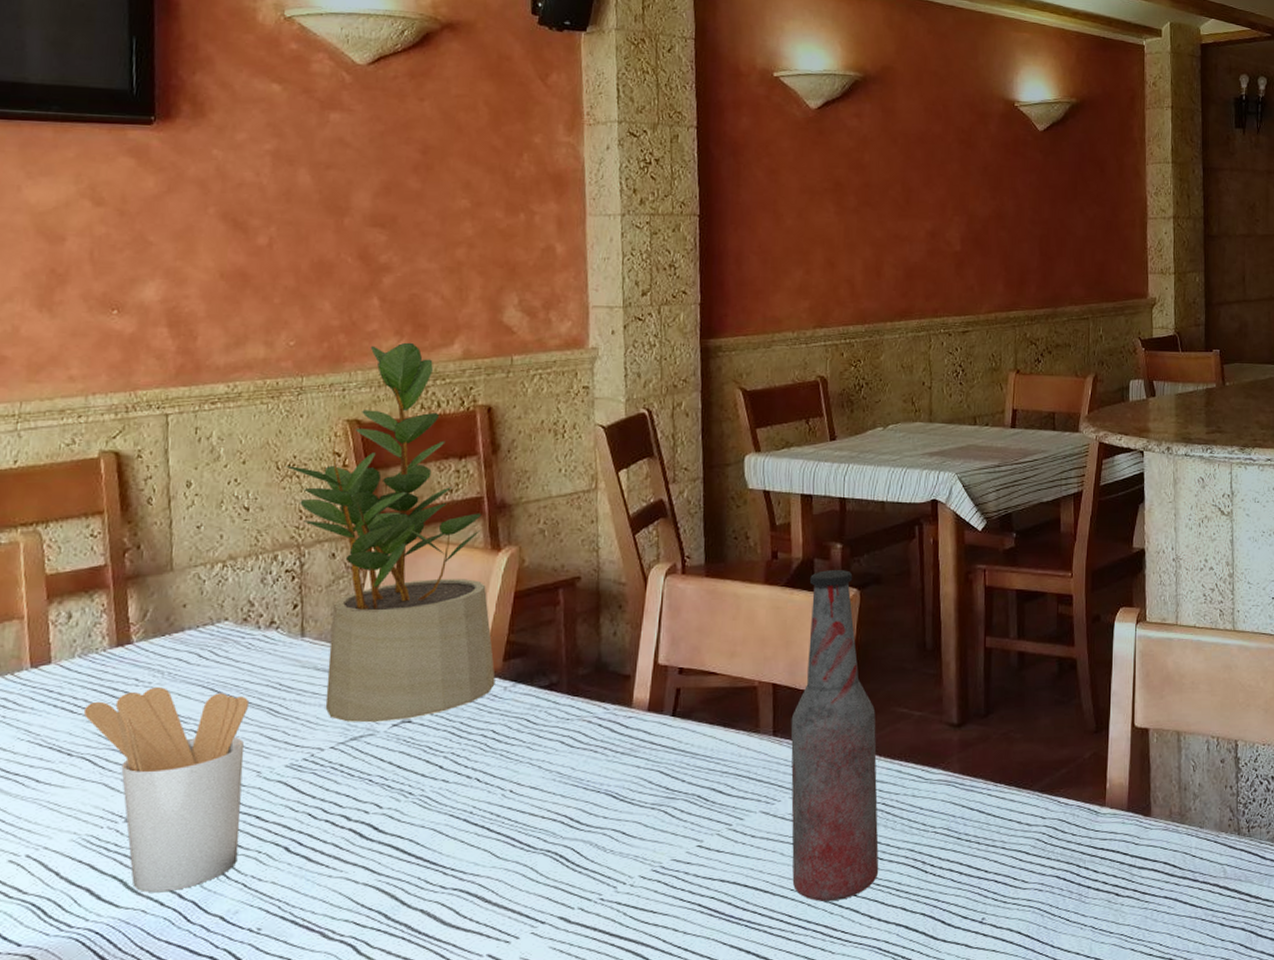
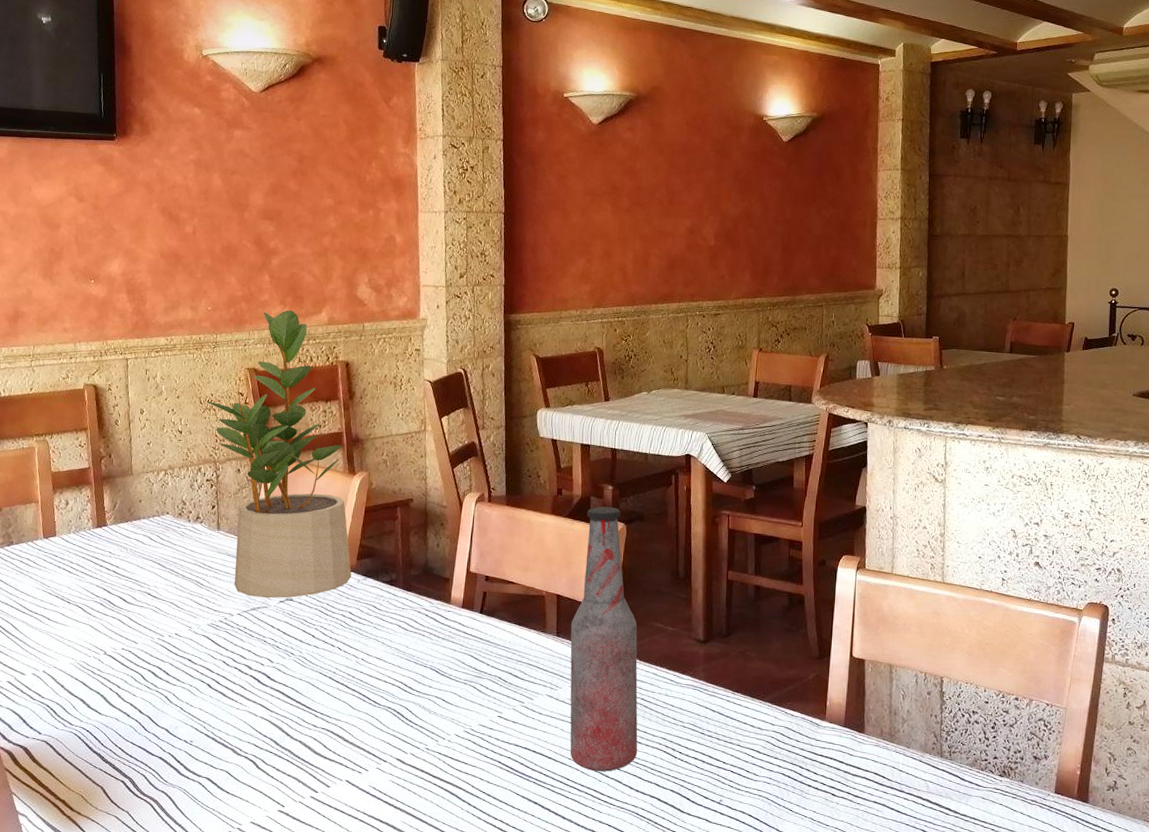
utensil holder: present [83,687,249,893] -> none [77,559,183,707]

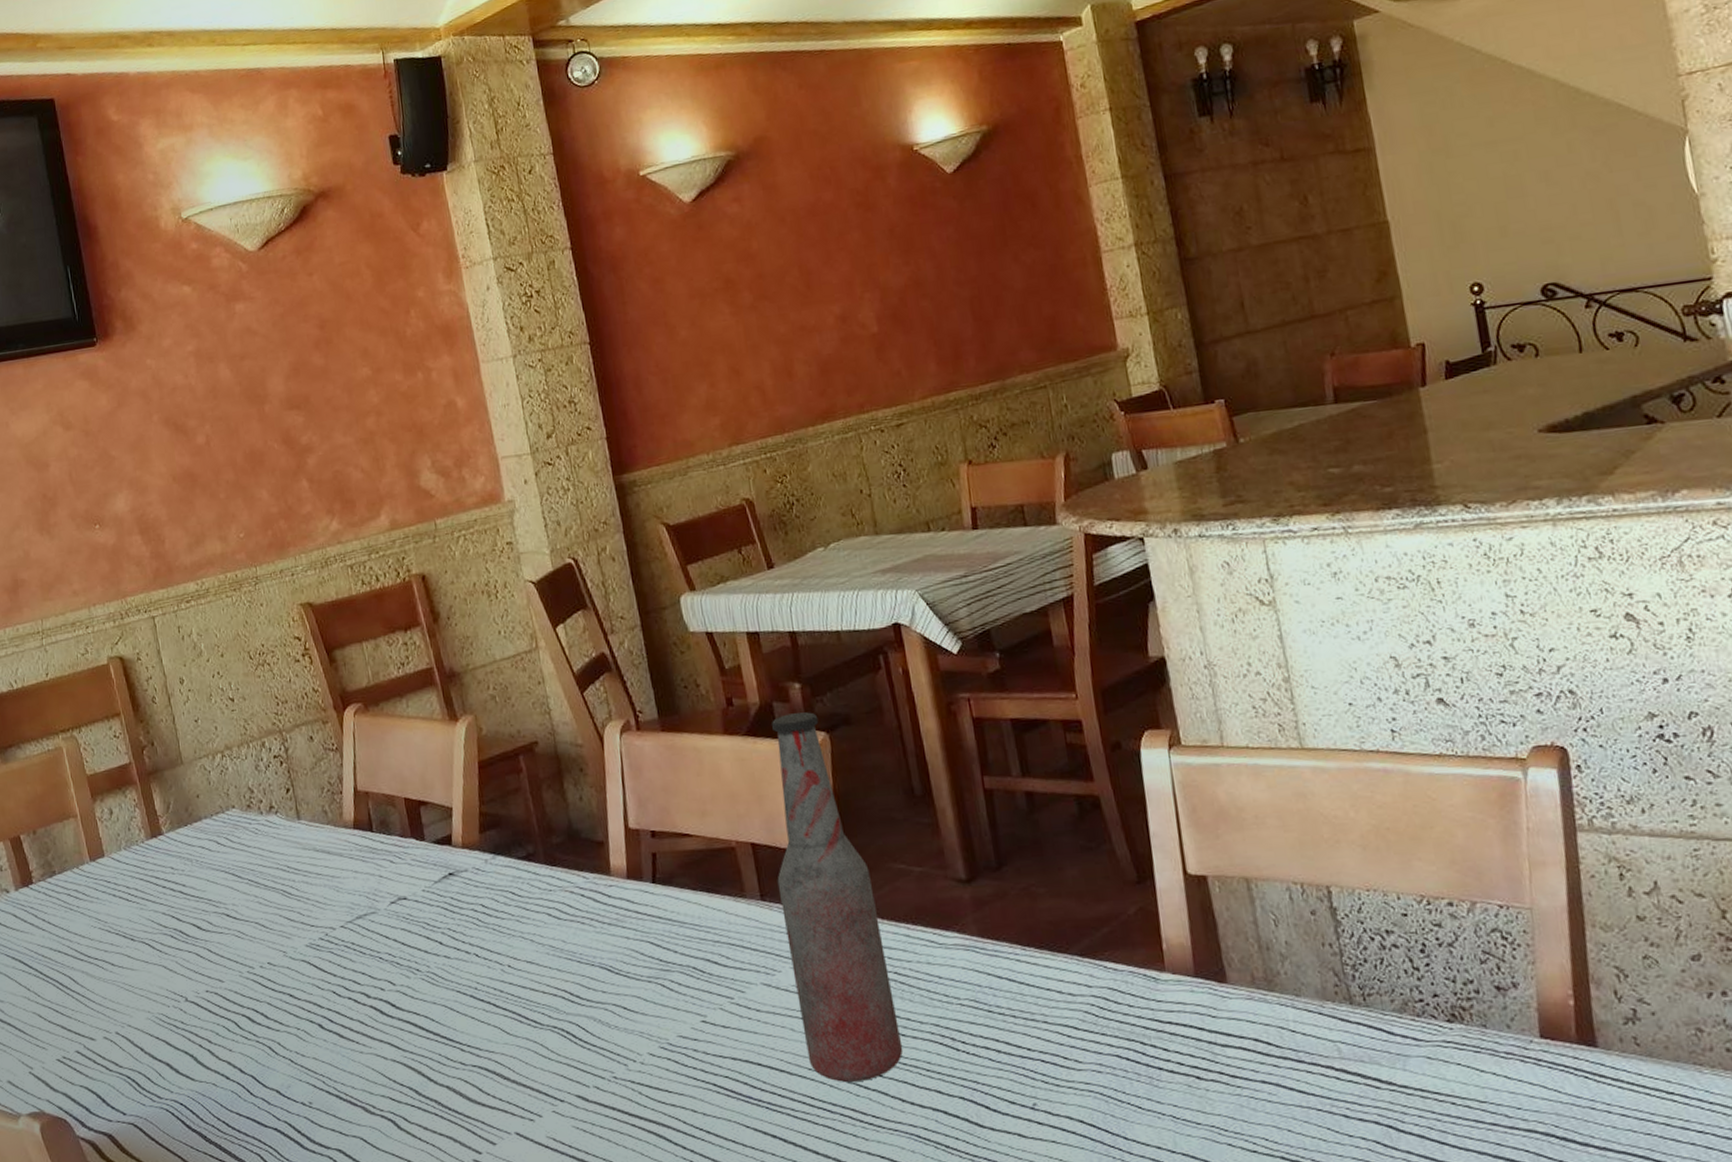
potted plant: present [205,310,352,599] -> none [255,519,476,901]

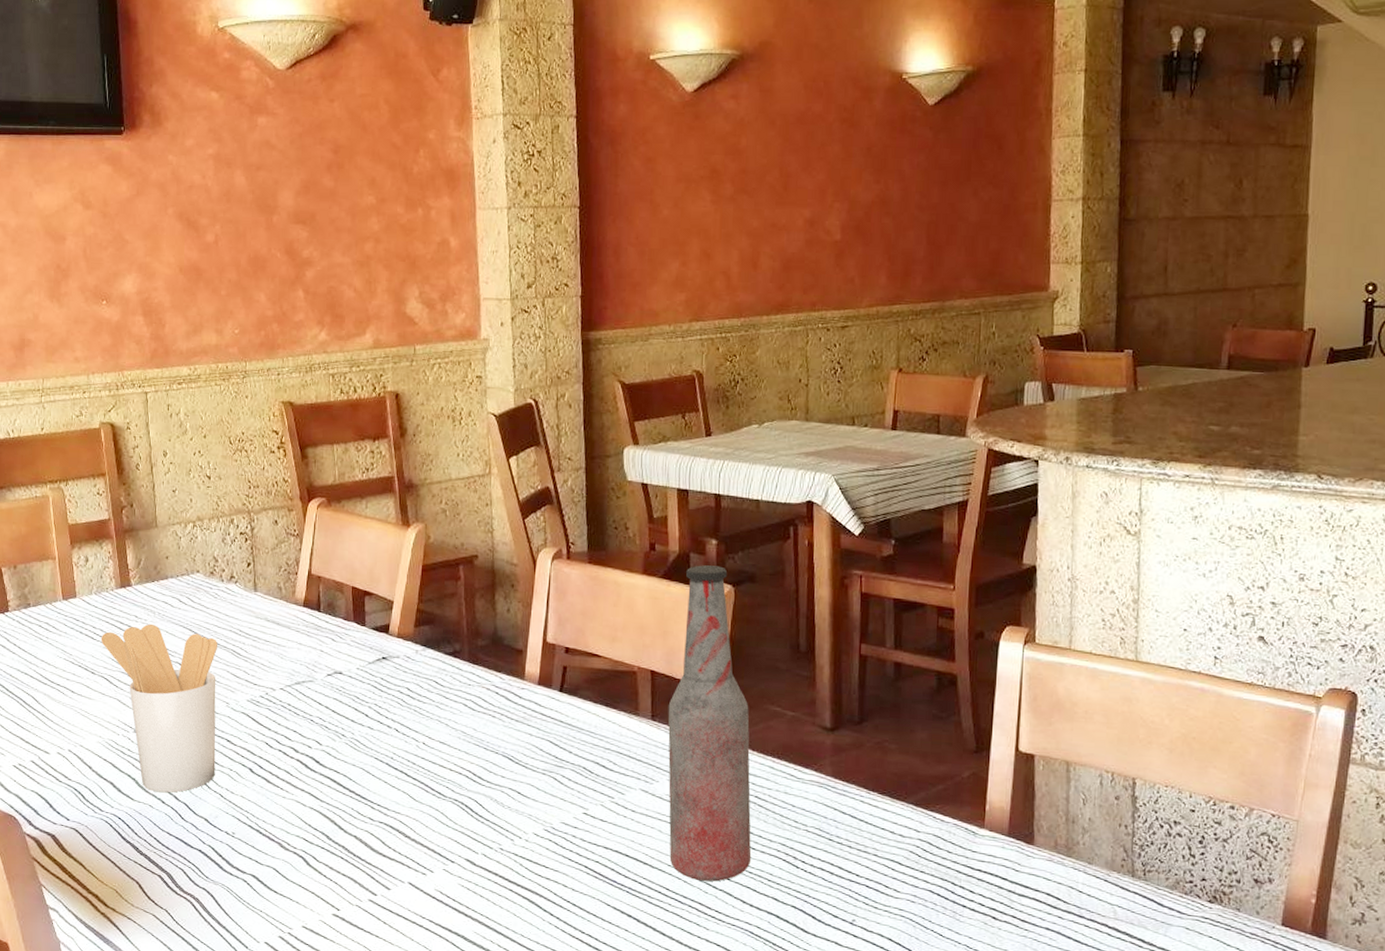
utensil holder: none [136,874,281,1067] -> present [100,624,217,793]

